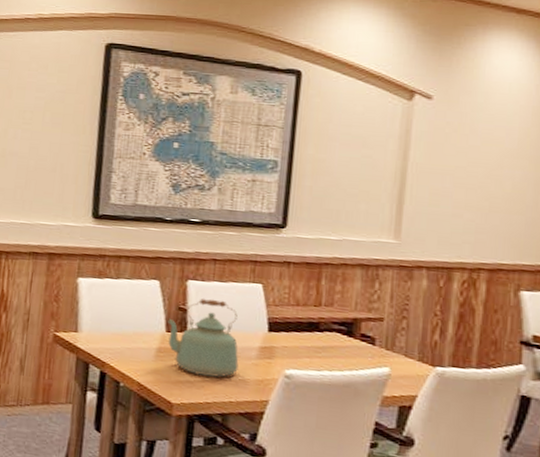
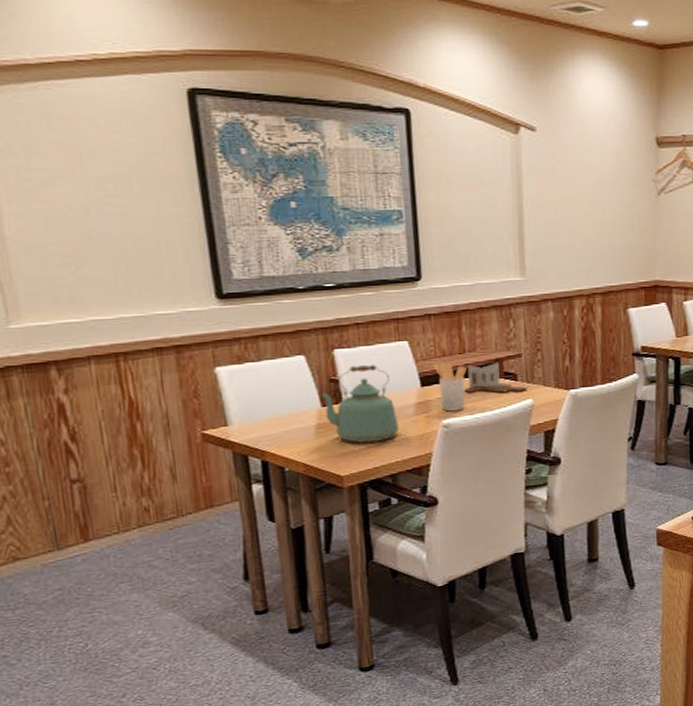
utensil holder: none [284,310,320,364] -> present [433,362,467,412]
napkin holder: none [313,319,385,358] -> present [464,362,527,393]

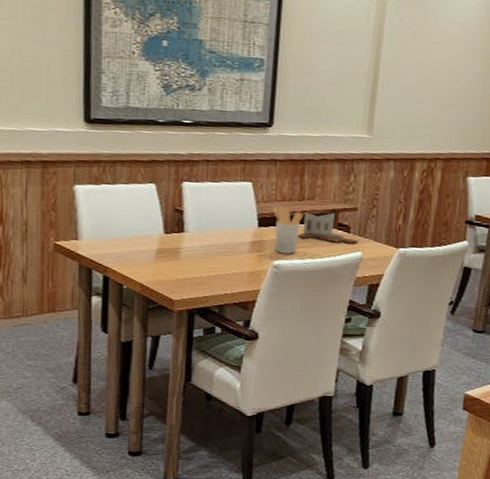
kettle: present [320,364,399,443] -> none [164,198,233,273]

